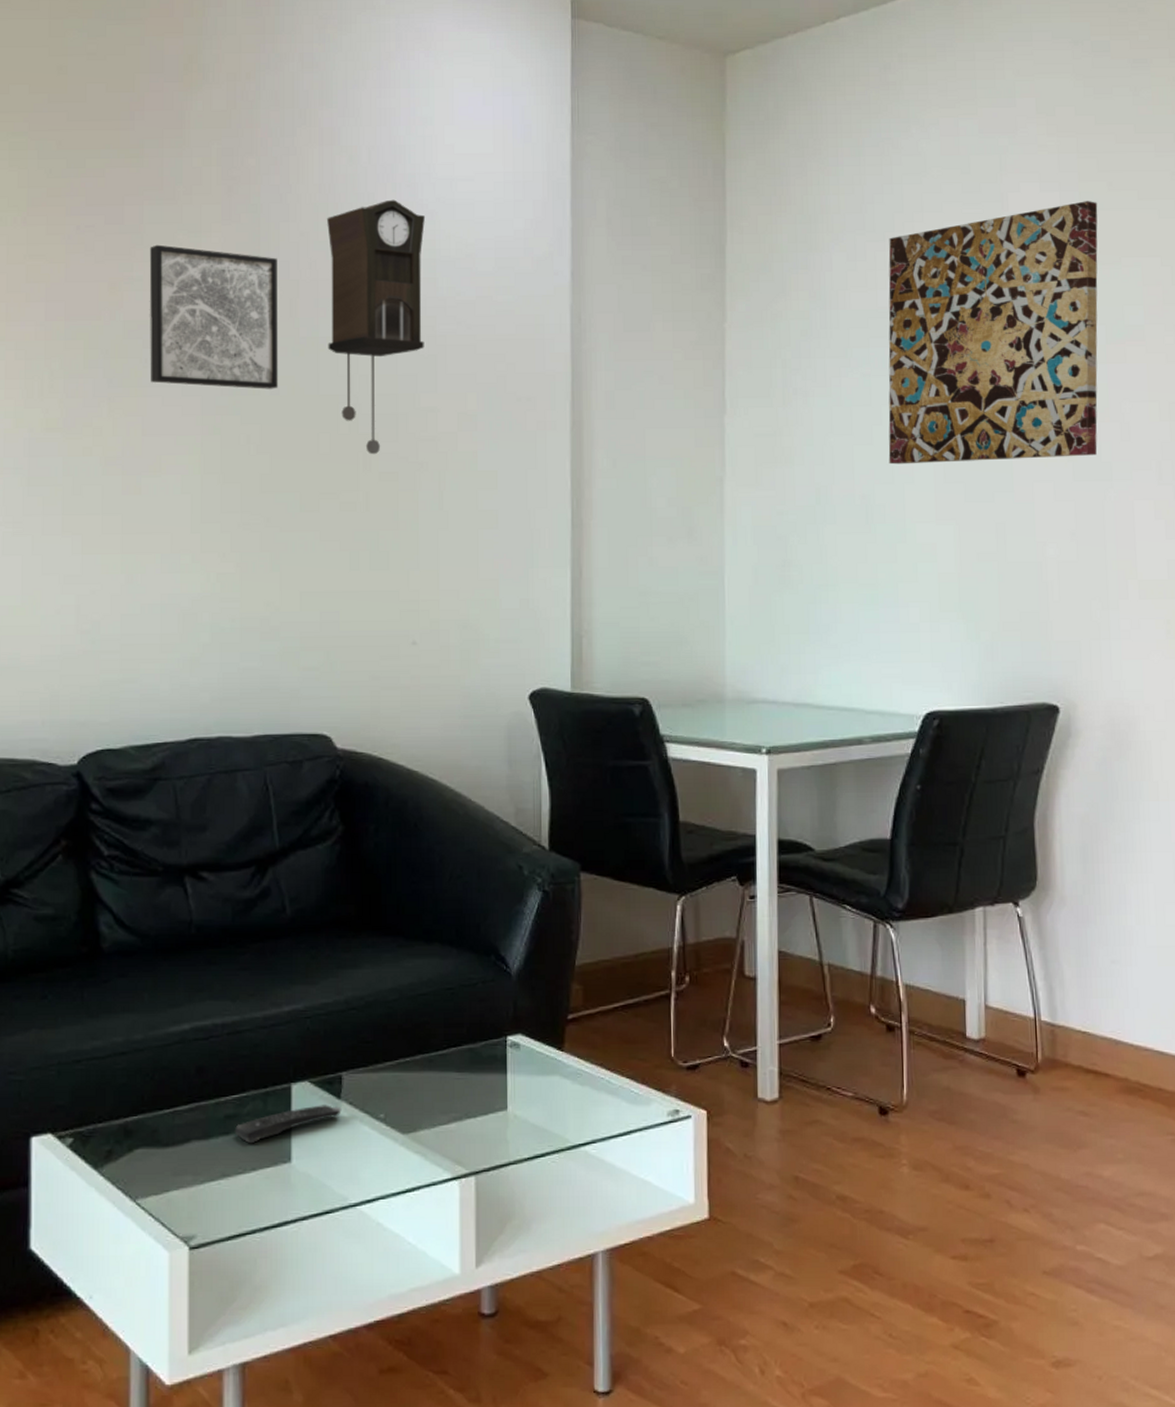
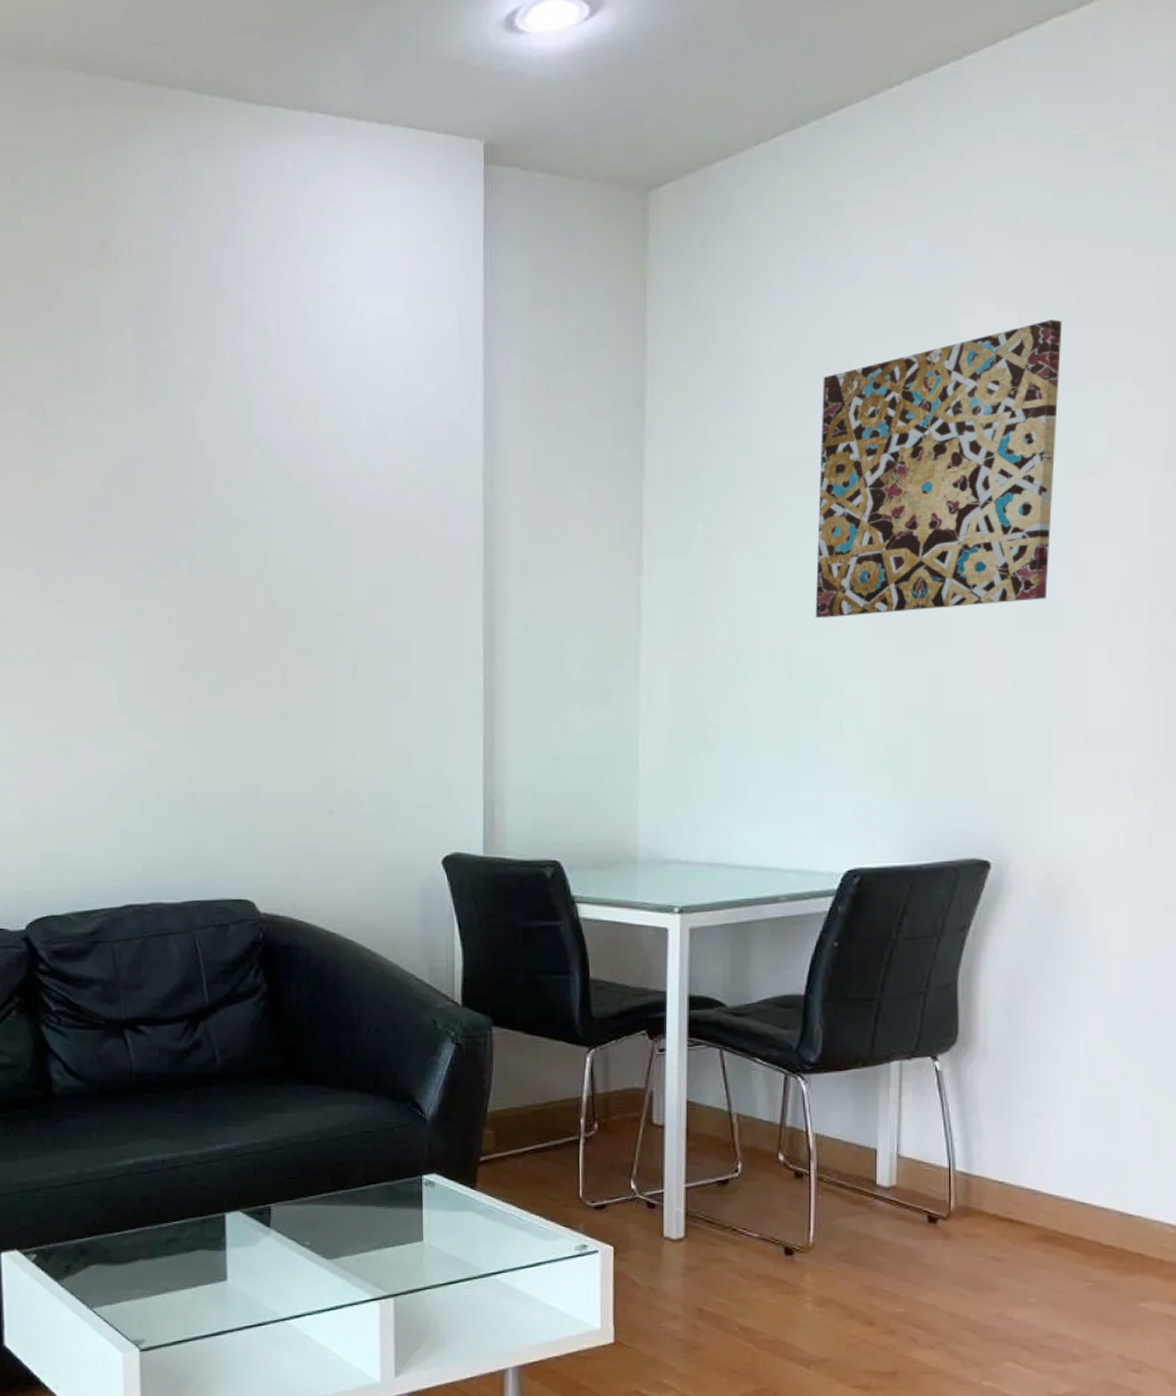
wall art: present [149,244,279,389] -> none [70,434,197,572]
remote control: present [234,1105,342,1144] -> none [175,1232,271,1264]
pendulum clock: present [326,199,426,455] -> none [238,373,337,632]

